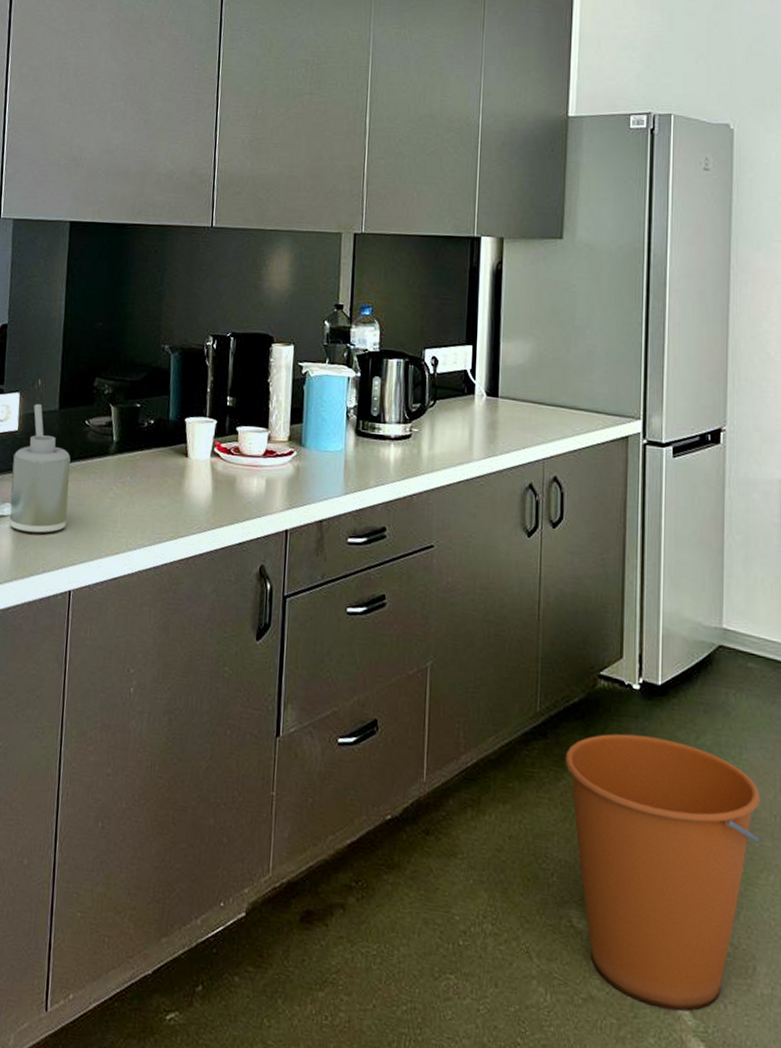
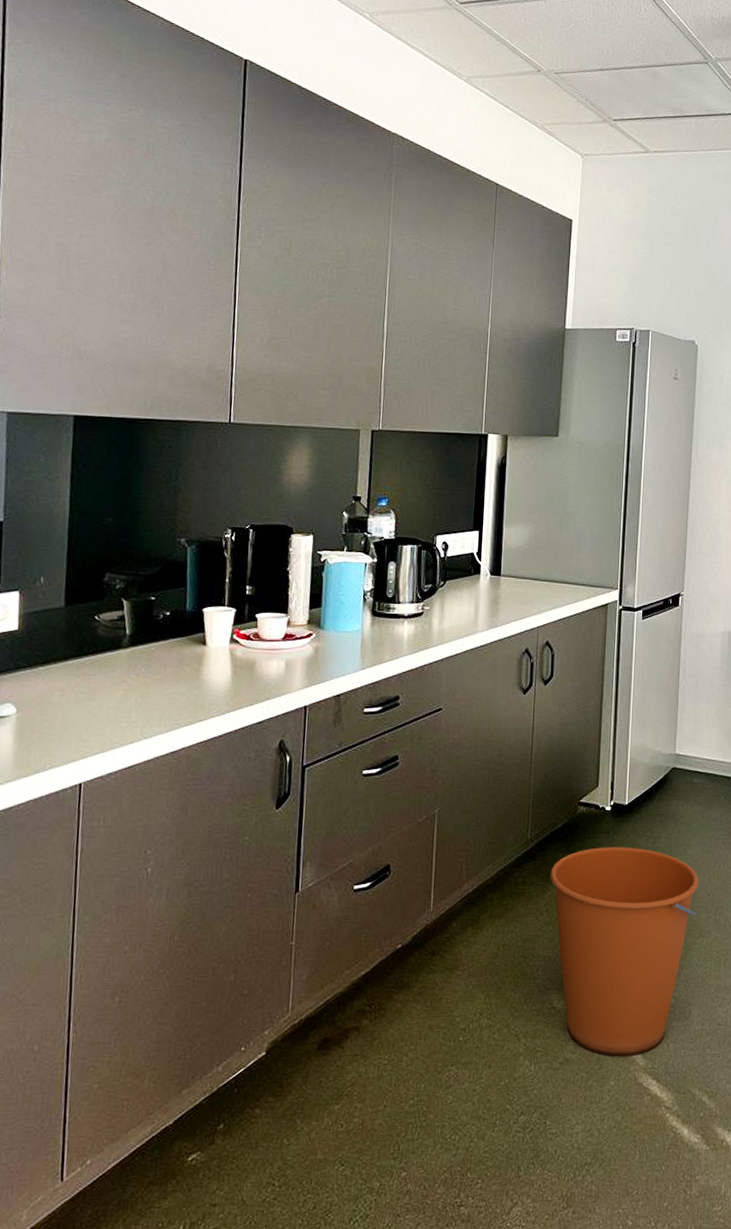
soap dispenser: present [9,404,71,535] -> none [9,602,79,731]

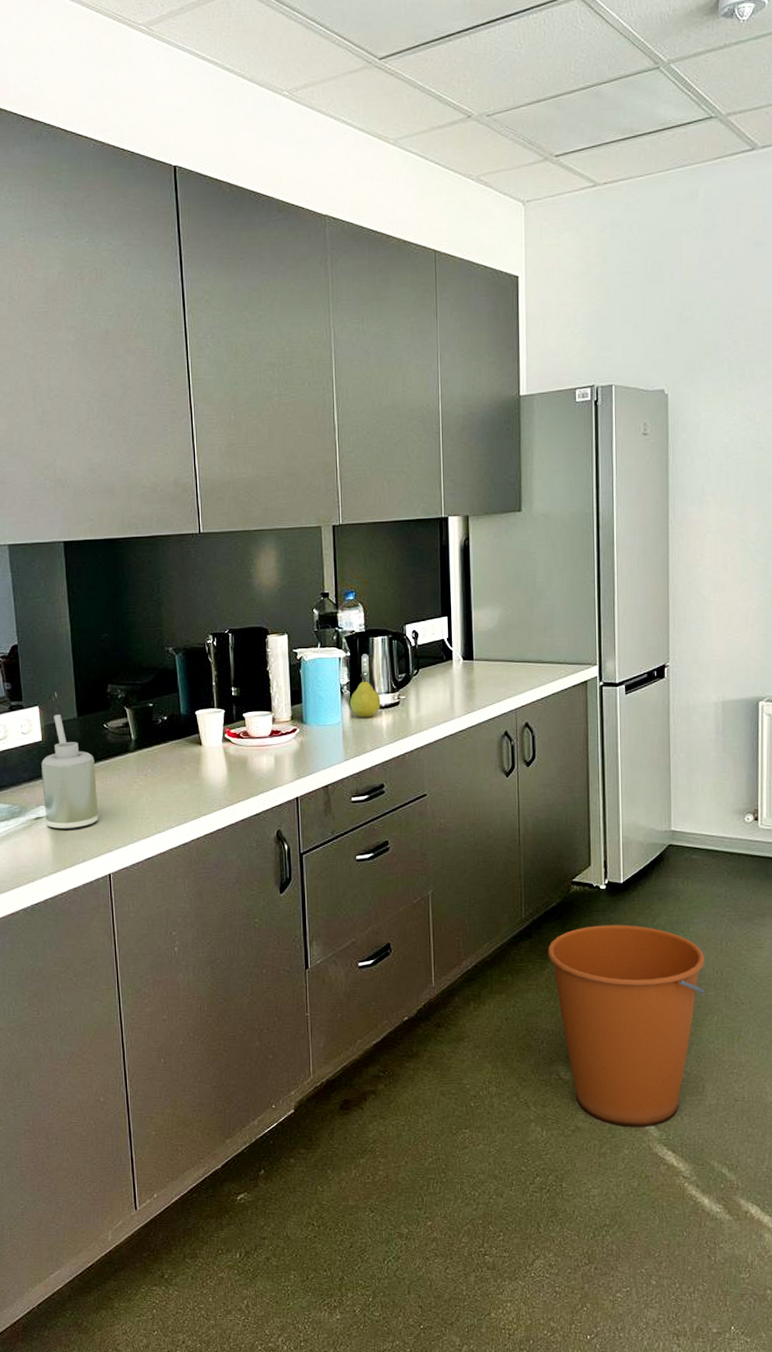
soap dispenser: none [9,602,79,731] -> present [40,715,99,830]
fruit: none [371,581,405,626] -> present [349,673,381,717]

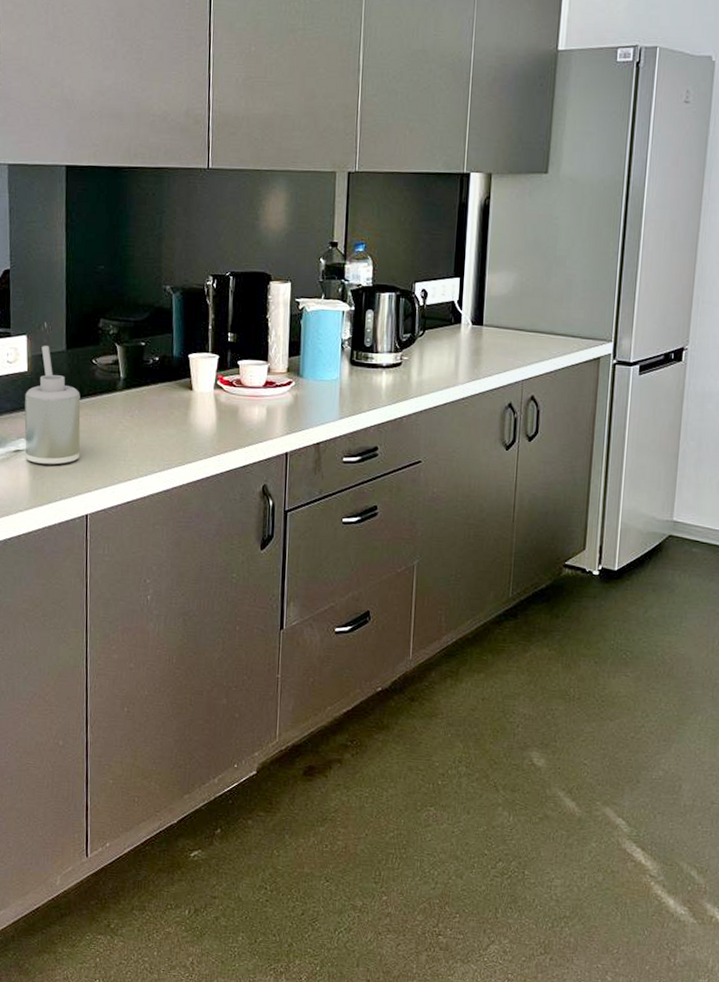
fruit: present [349,673,381,717] -> none [349,330,383,376]
bucket: present [547,925,706,1128] -> none [531,611,695,822]

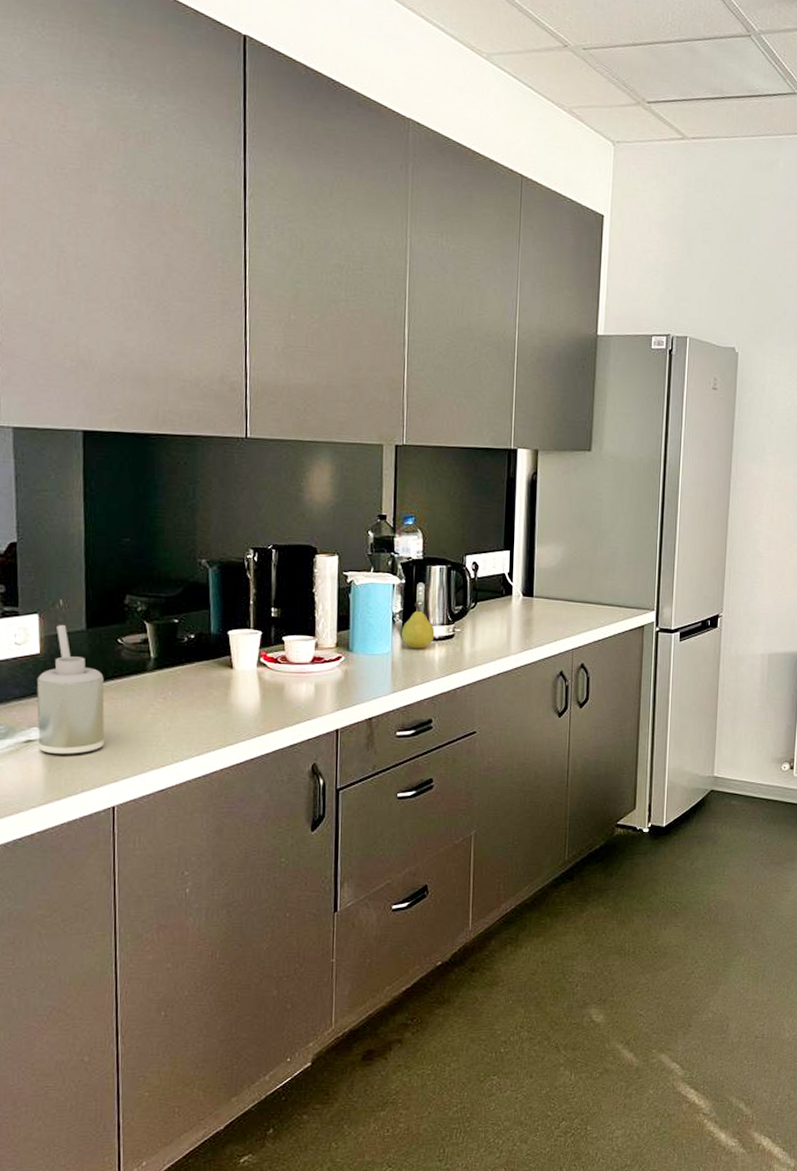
fruit: none [349,330,383,376] -> present [401,603,435,649]

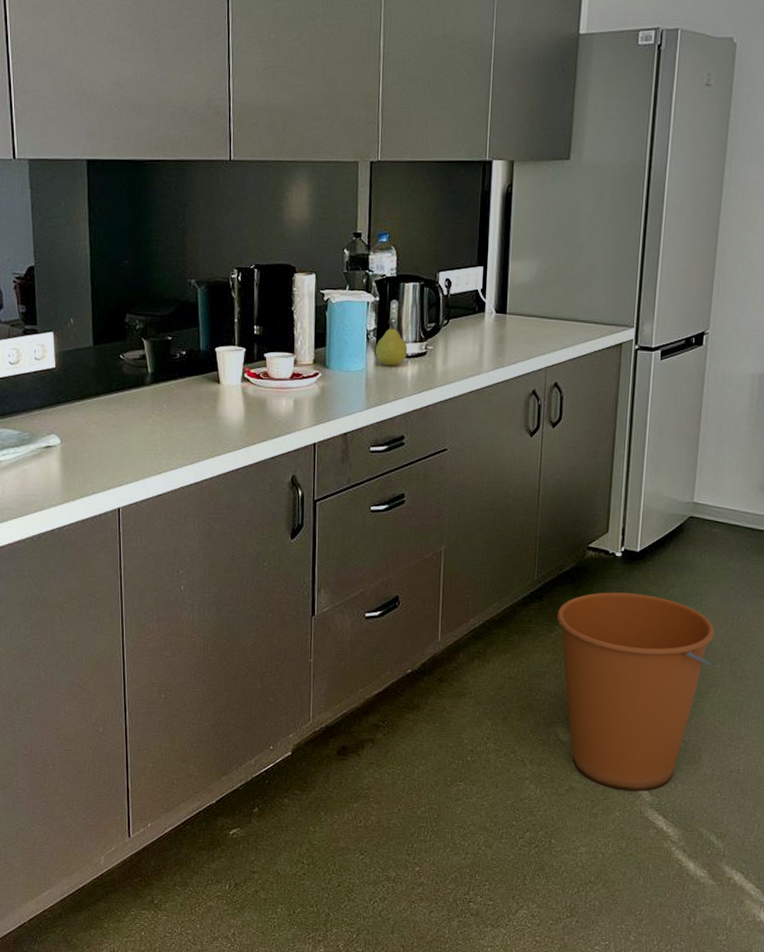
soap dispenser: present [36,625,105,755] -> none [53,342,111,461]
bucket: none [587,868,737,1068] -> present [556,592,715,792]

